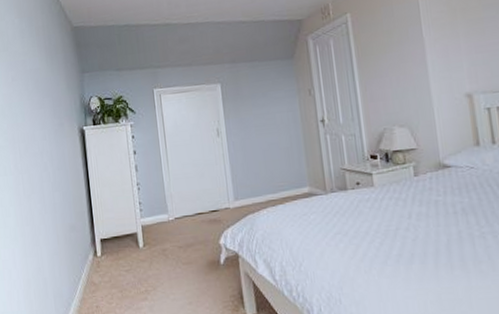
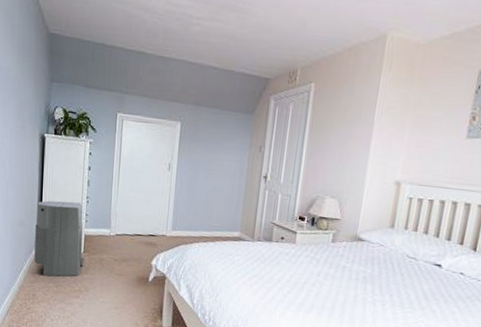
air purifier: none [86,192,147,282] -> present [34,200,84,277]

